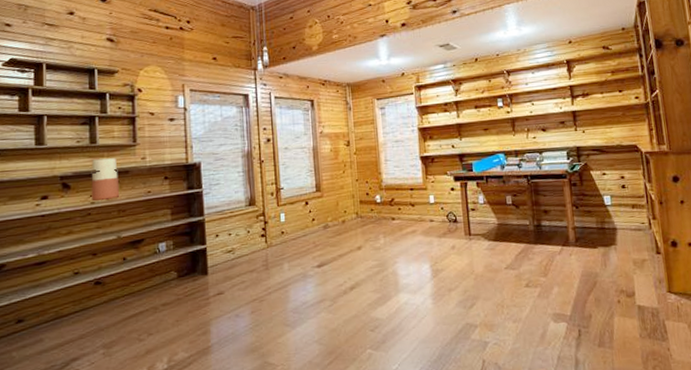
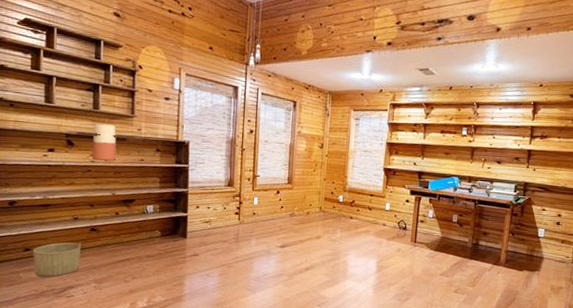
basket: none [26,301,85,353] -> present [32,242,82,278]

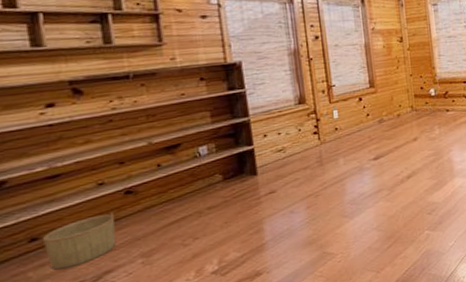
vase: present [92,124,117,161] -> none [108,59,147,106]

